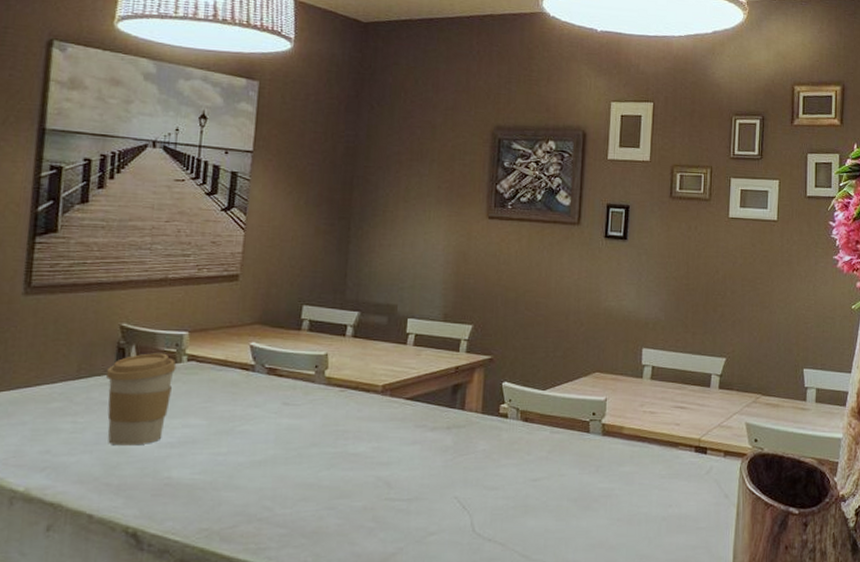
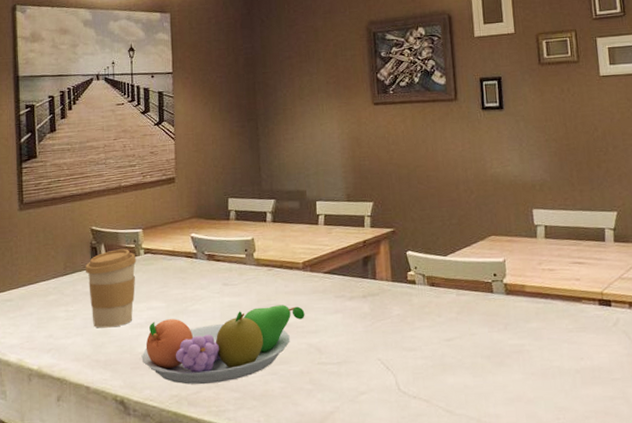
fruit bowl: none [167,431,377,518] -> present [141,305,305,385]

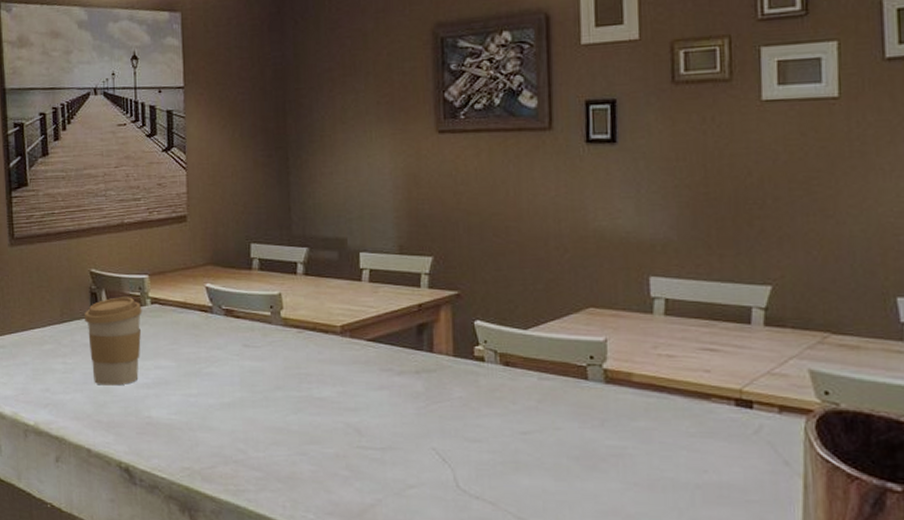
fruit bowl: present [141,305,305,385] -> none [148,374,342,459]

